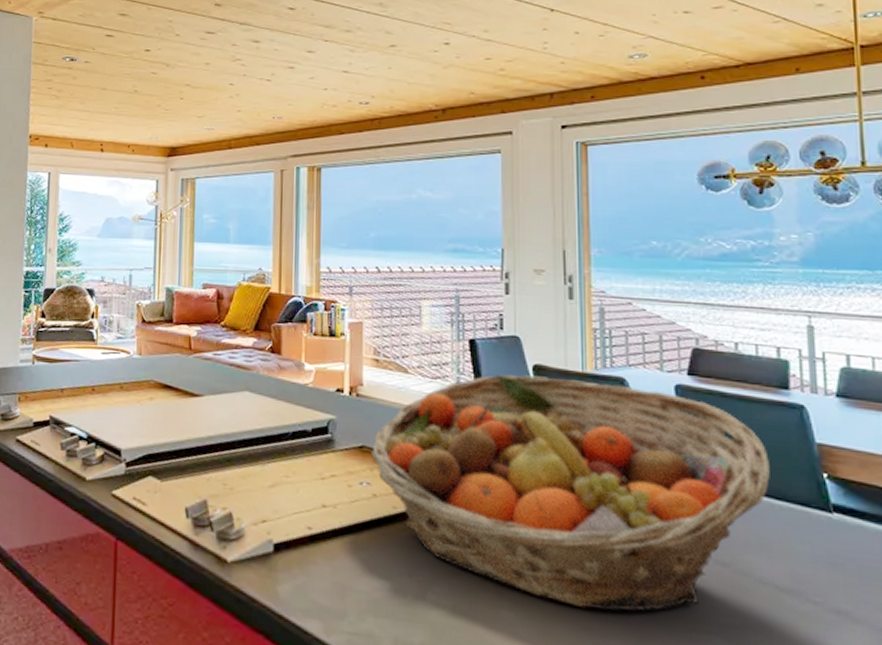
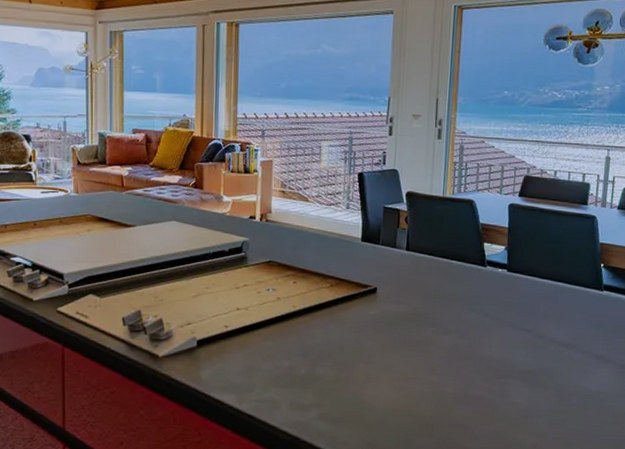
fruit basket: present [371,374,771,613] -> none [276,200,568,369]

